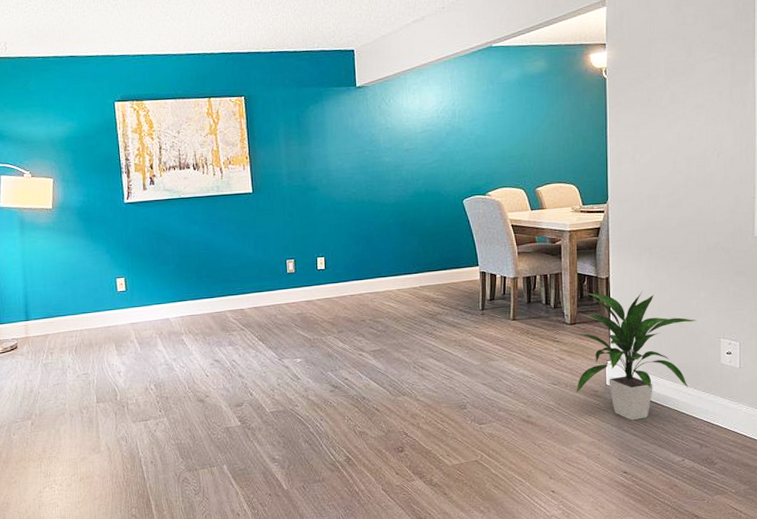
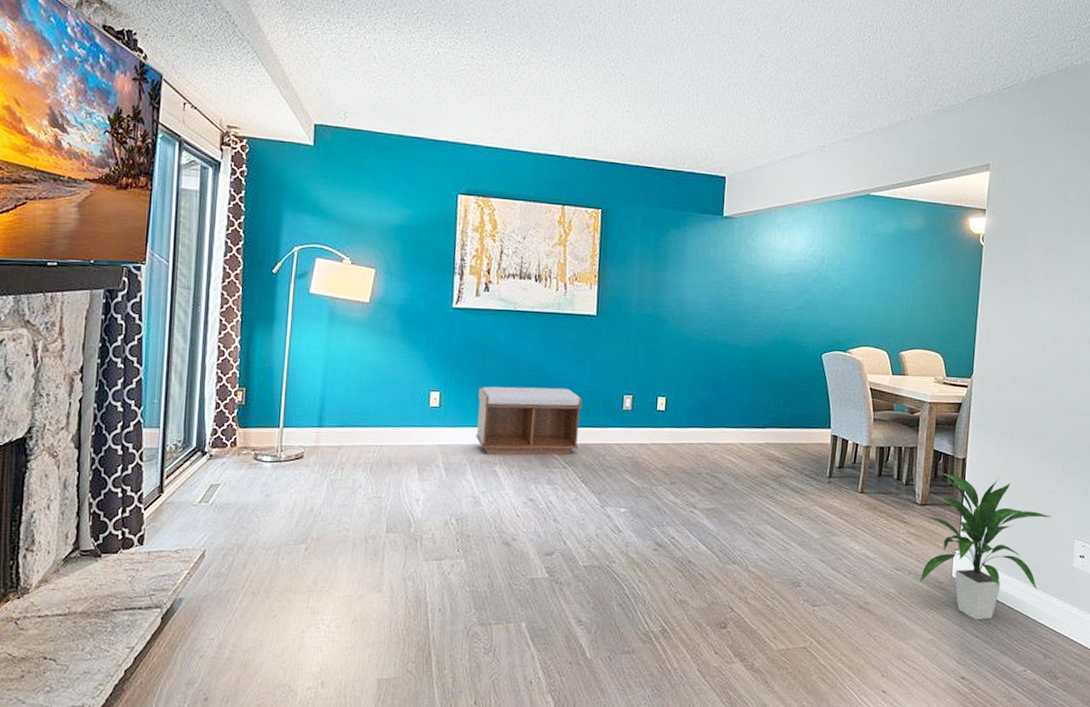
bench: none [158,260,252,327] -> present [476,386,582,456]

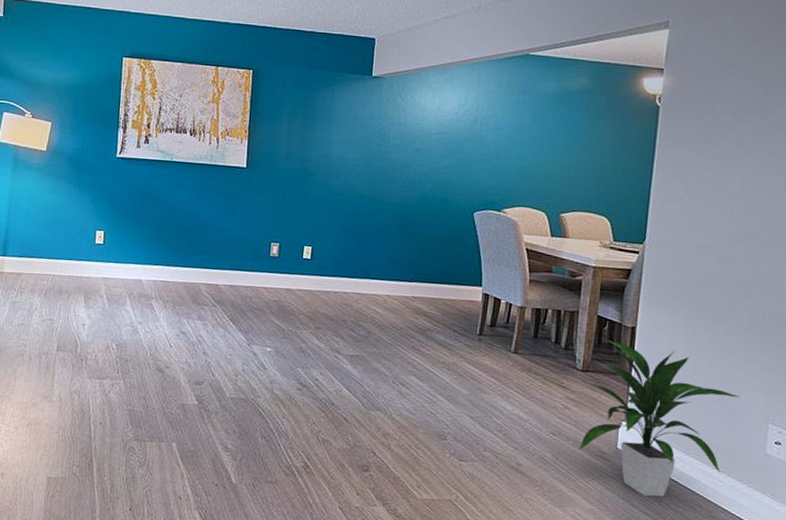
bench: present [476,386,582,456] -> none [135,228,231,294]

